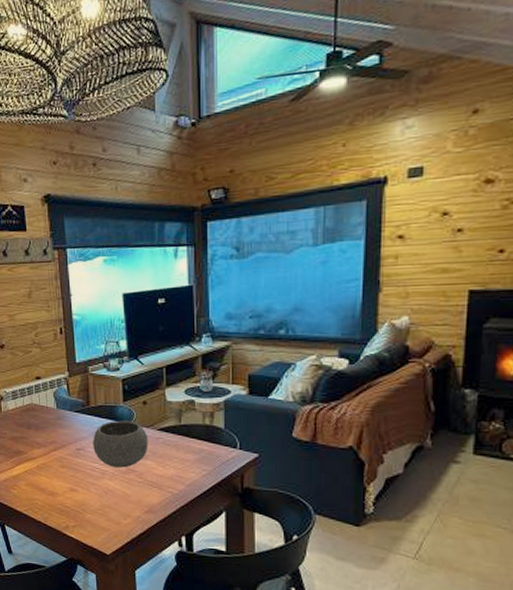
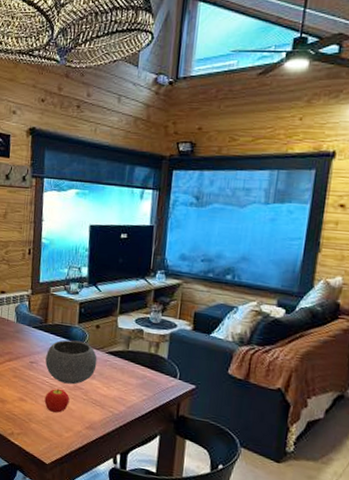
fruit: none [97,474,124,500] -> present [44,388,70,413]

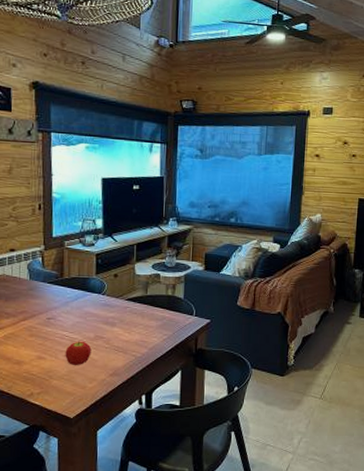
bowl: present [45,340,97,385] -> none [64,291,117,335]

